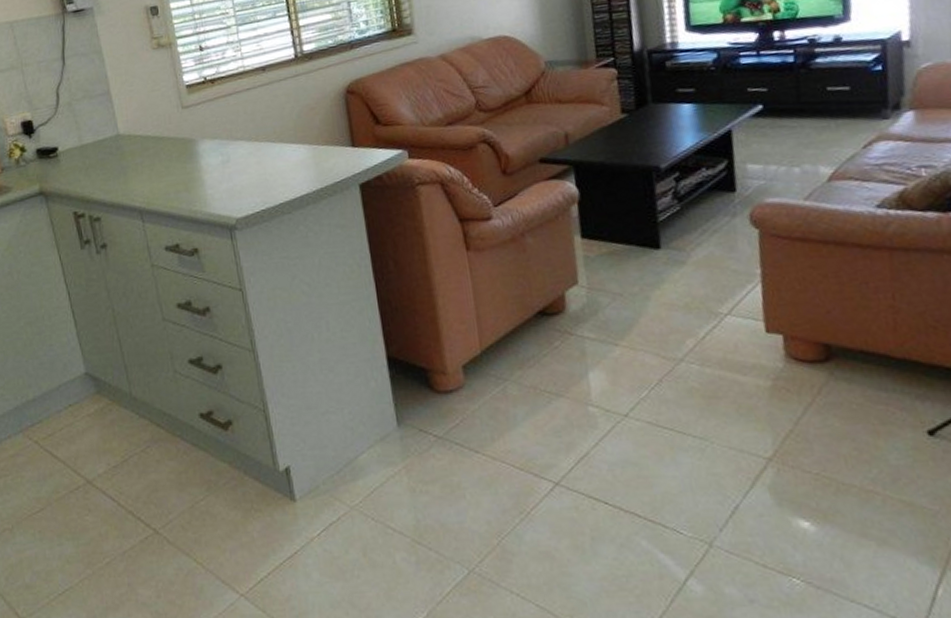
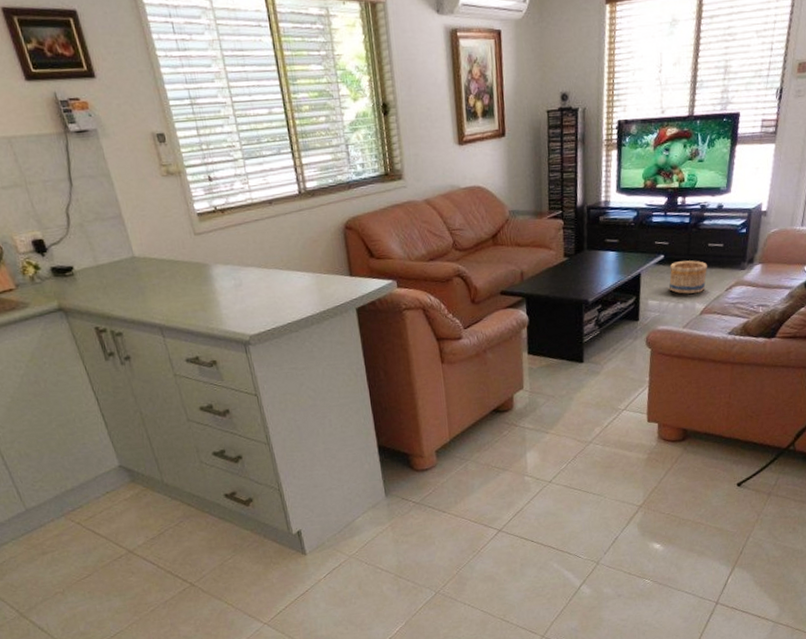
basket: none [773,109,831,155] -> present [669,260,707,294]

